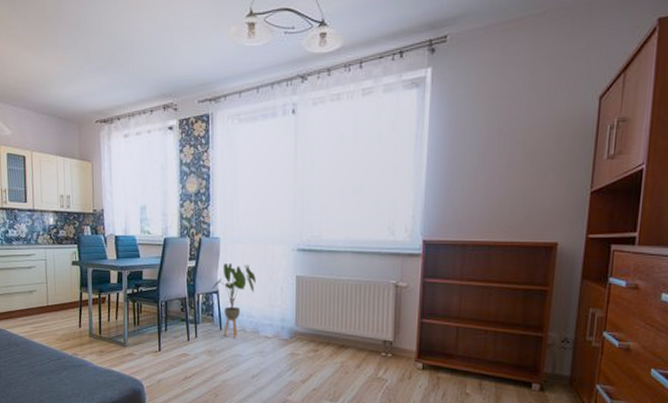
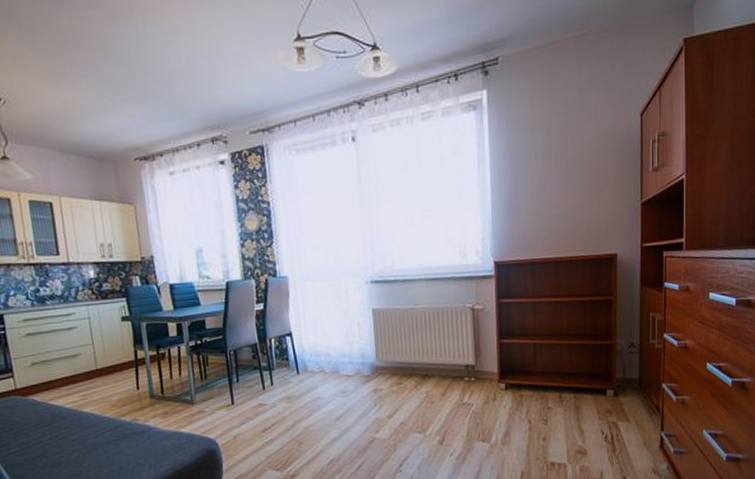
house plant: present [212,263,256,339] -> none [284,302,331,381]

